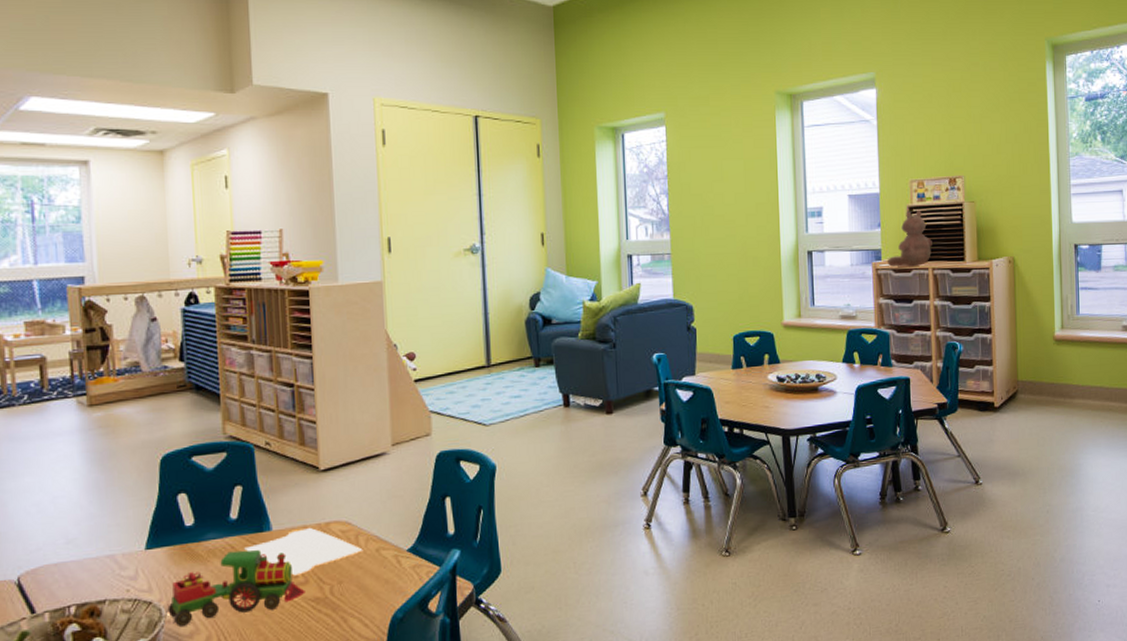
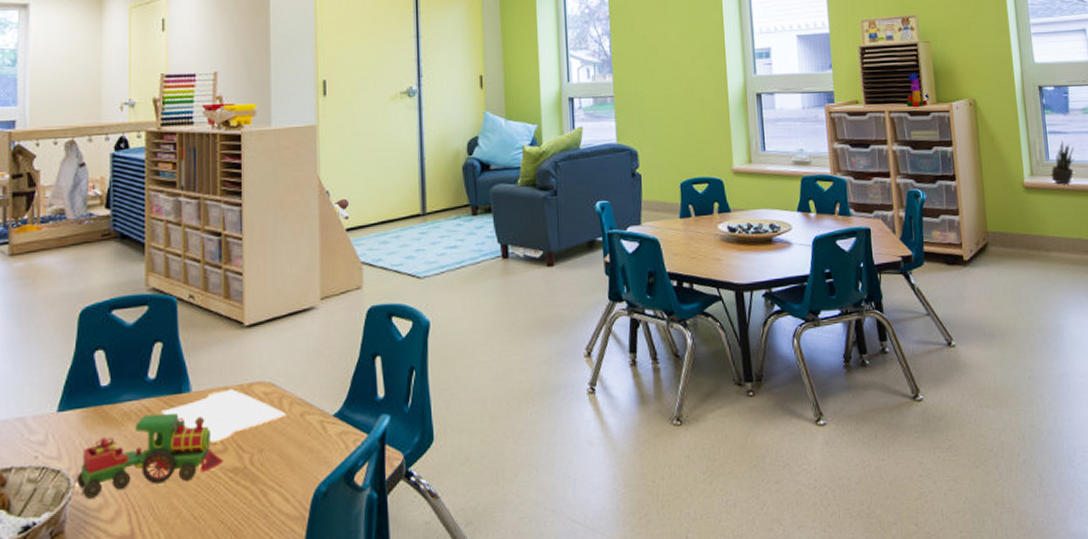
stuffed animal: present [888,210,933,267] -> none [841,50,889,110]
toy blocks: none [950,232,971,265] -> present [906,73,929,108]
potted plant: none [1080,296,1103,337] -> present [1051,140,1074,185]

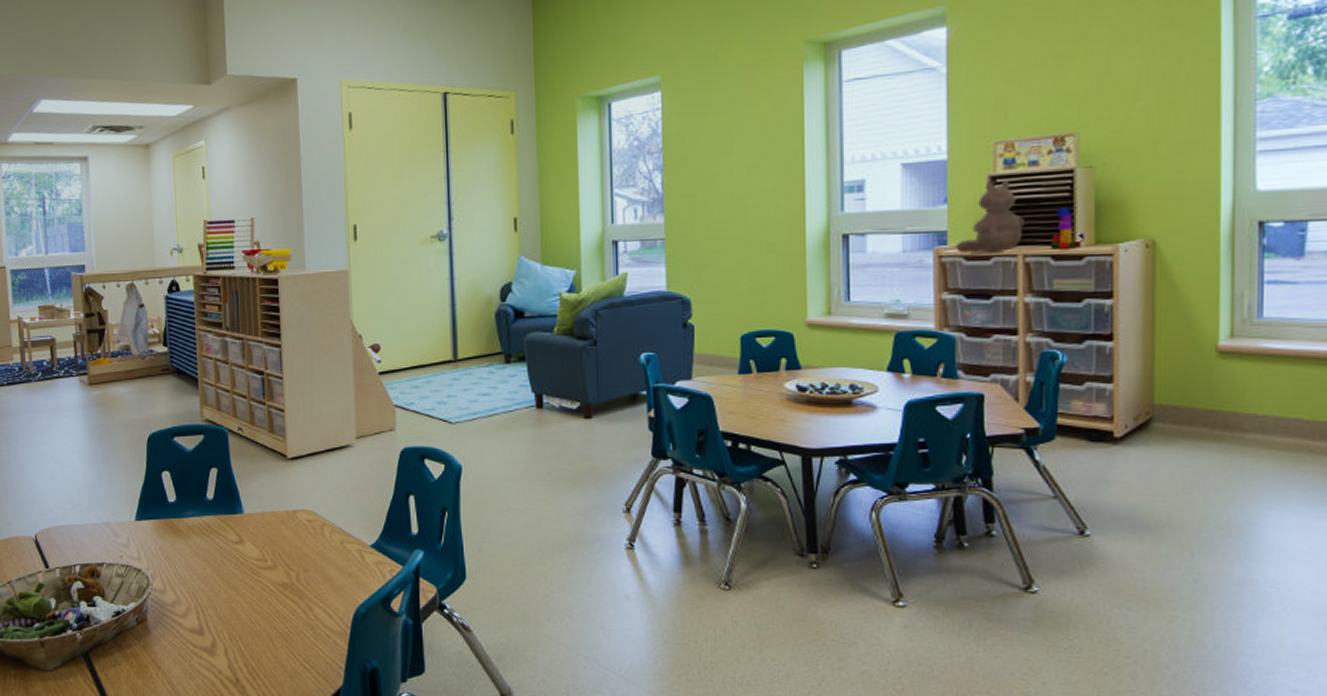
toy train: present [76,412,223,499] -> none [154,530,274,595]
paper sheet: present [161,388,287,443] -> none [219,513,328,560]
stuffed animal: none [841,50,889,110] -> present [956,179,1026,253]
potted plant: present [1051,140,1074,185] -> none [1263,292,1306,350]

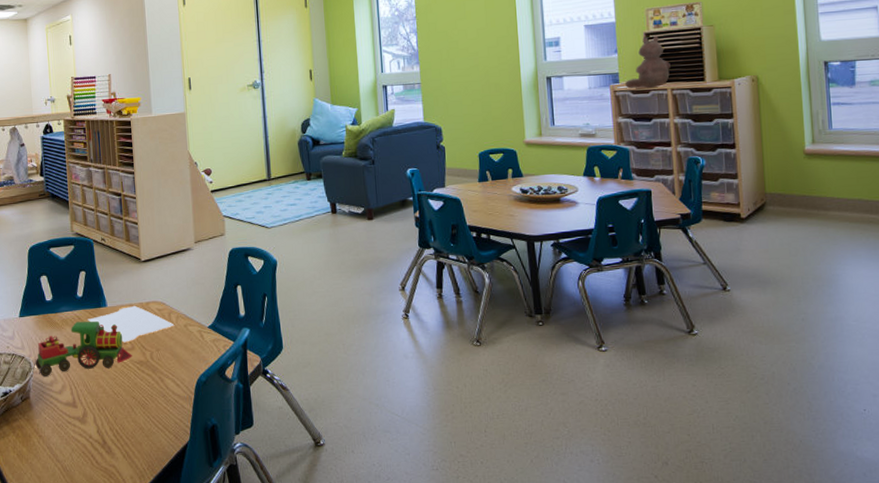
toy train: none [154,530,274,595] -> present [35,320,132,376]
paper sheet: none [219,513,328,560] -> present [88,305,175,343]
toy blocks: present [1051,207,1085,251] -> none [689,54,712,85]

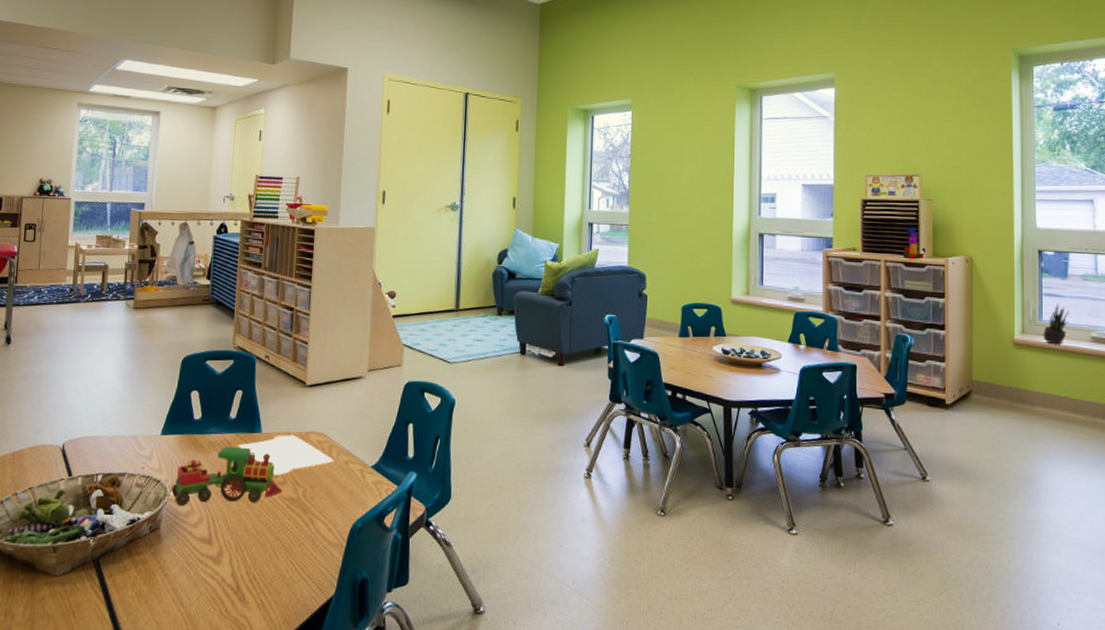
stuffed animal: present [625,35,672,89] -> none [839,203,887,257]
toy blocks: none [689,54,712,85] -> present [903,227,926,260]
potted plant: none [833,111,859,151] -> present [1043,303,1069,345]

